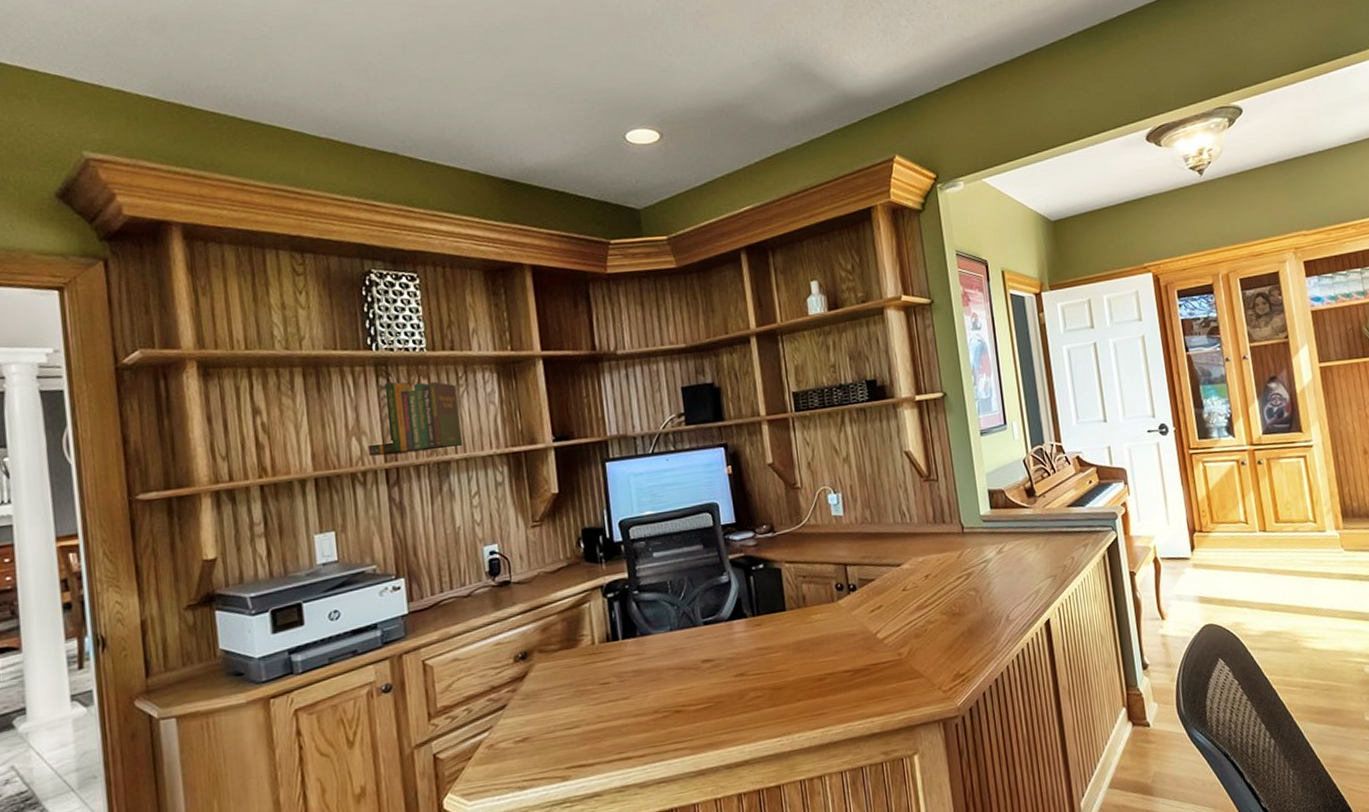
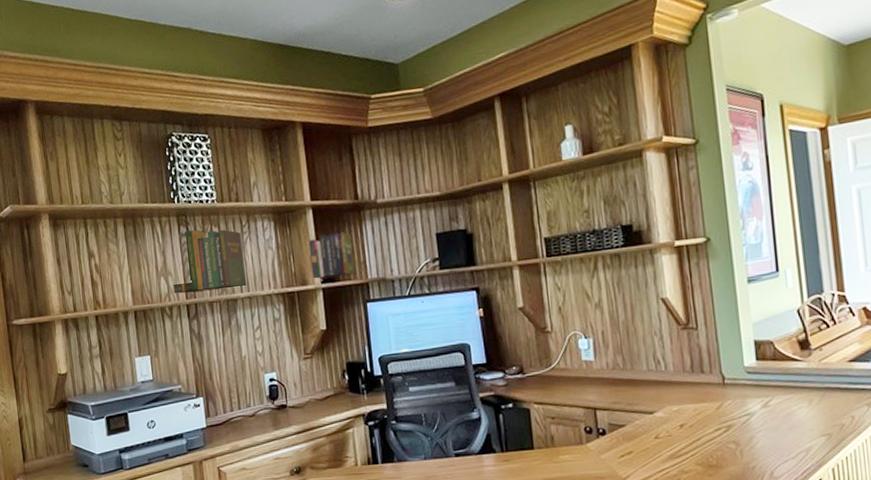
books: none [539,385,592,437] -> present [309,232,355,279]

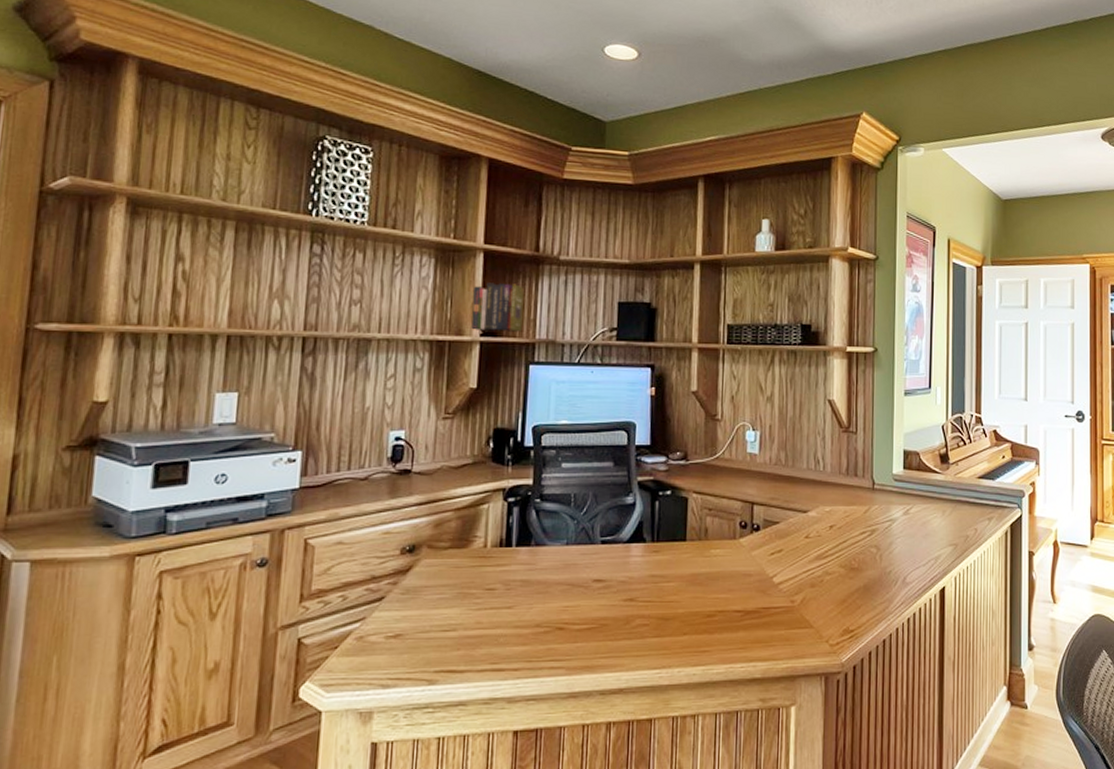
books: present [173,229,246,294] -> none [288,251,391,327]

